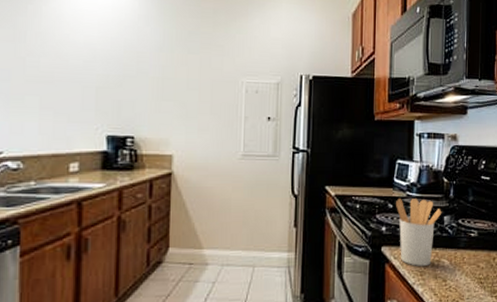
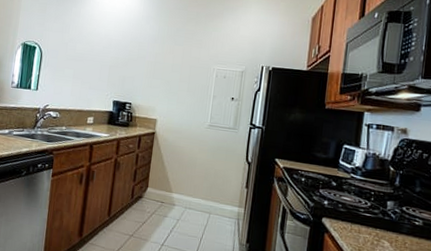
utensil holder: present [396,199,442,266] -> none [339,179,386,243]

